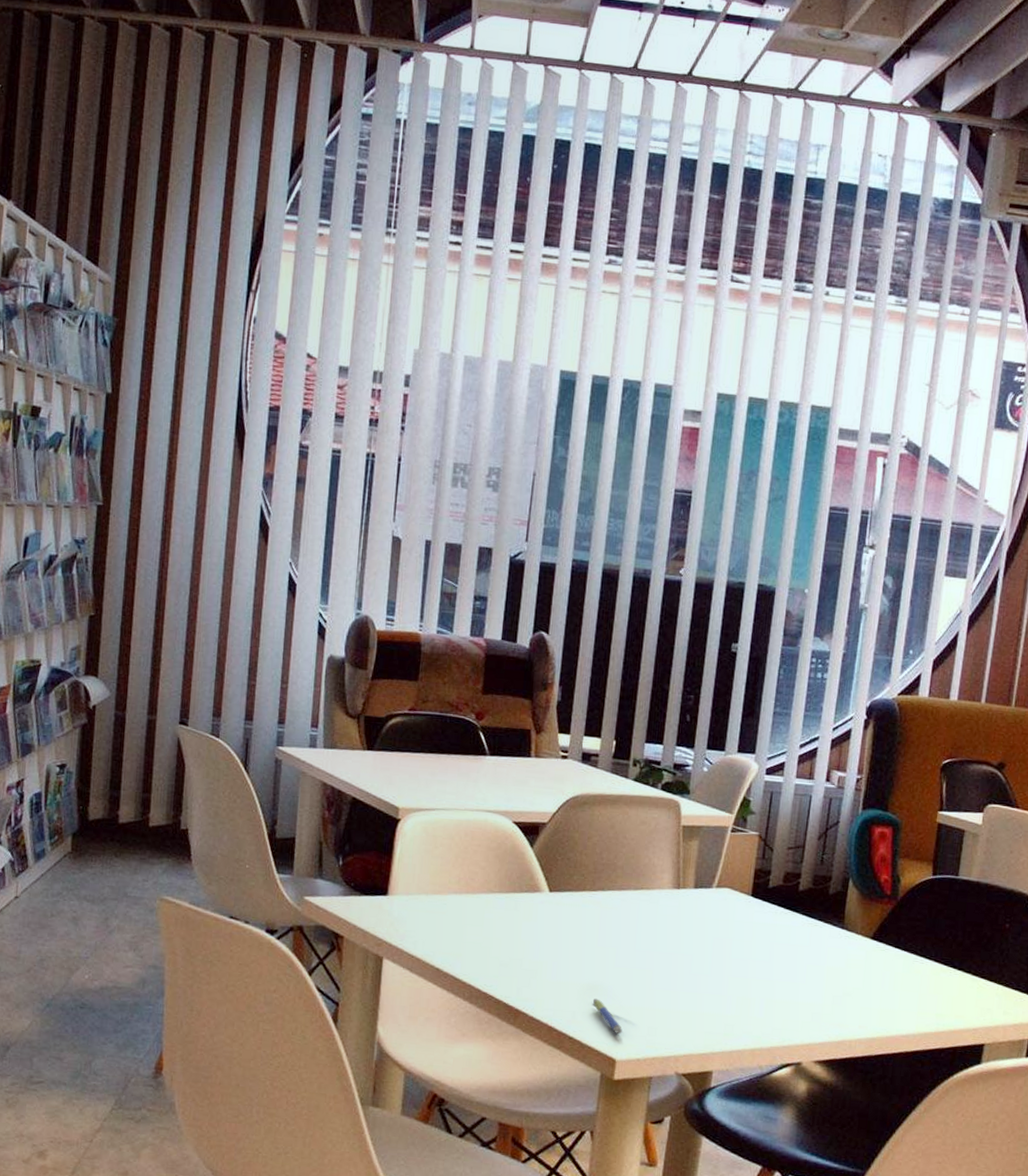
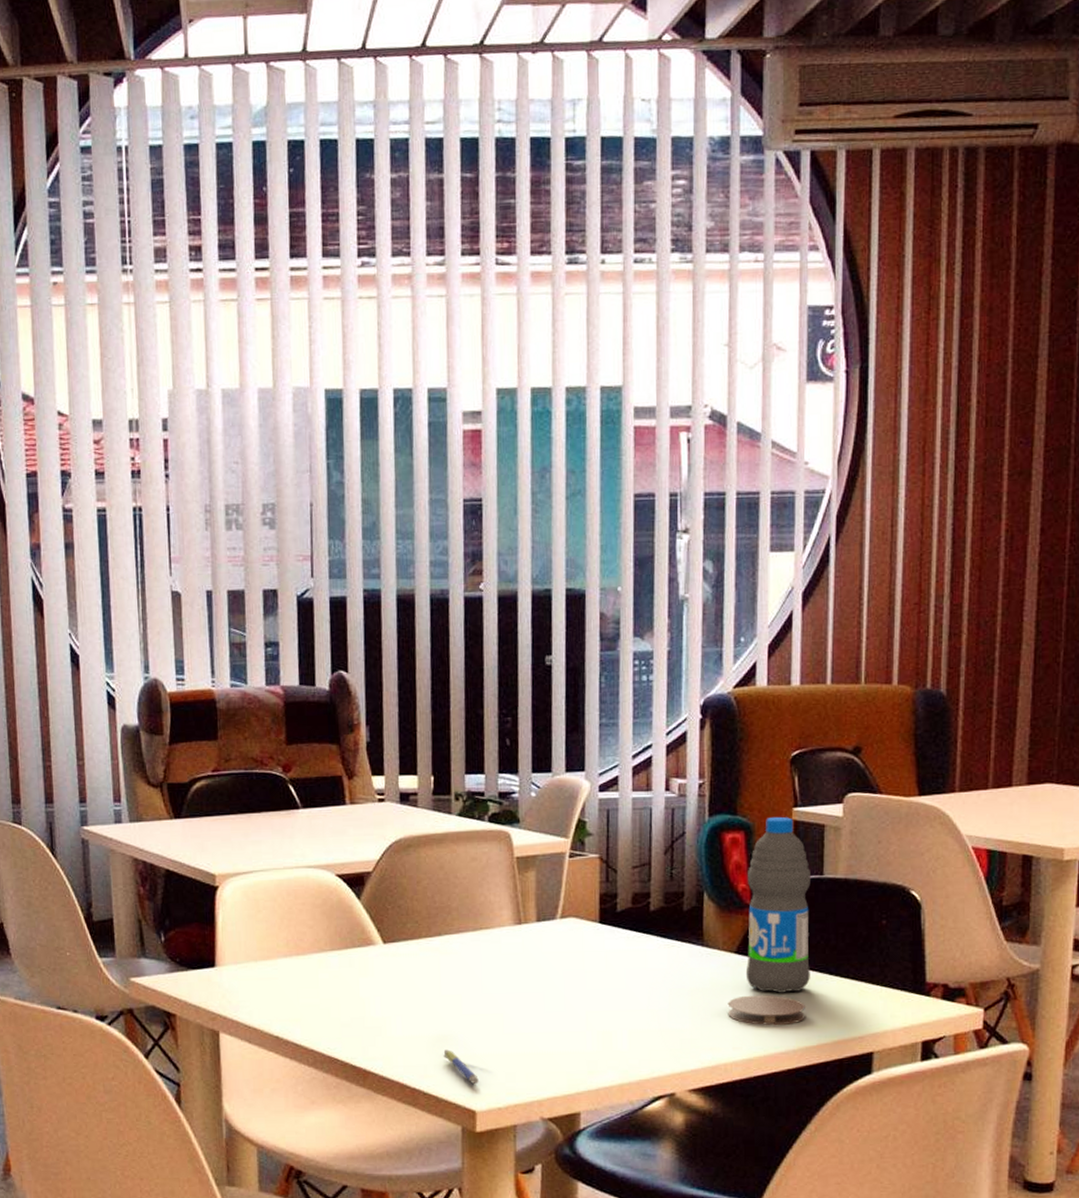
coaster: none [858,978,929,1011] -> present [727,995,805,1026]
water bottle: none [878,817,947,981] -> present [745,816,810,993]

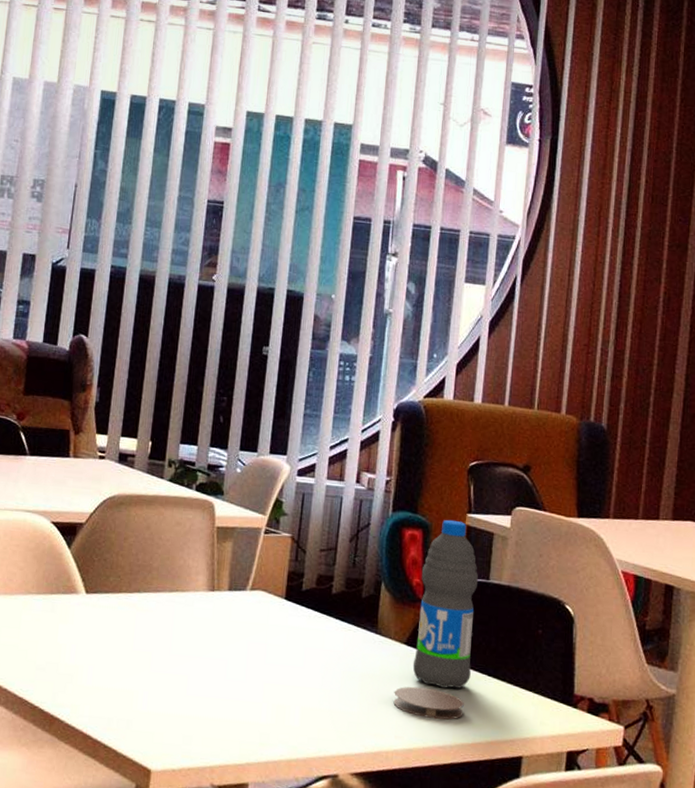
pen: present [443,1049,479,1085] -> none [128,705,157,743]

